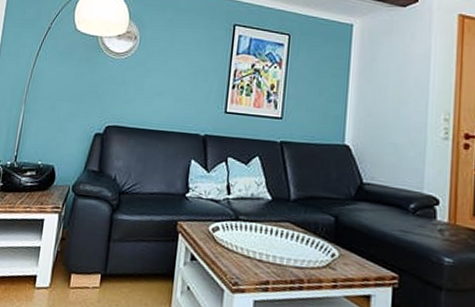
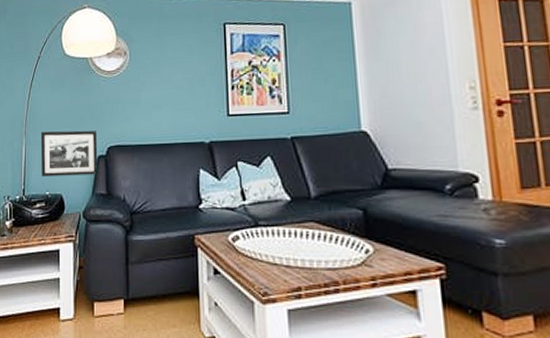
picture frame: none [36,101,97,152] -> present [41,130,98,177]

